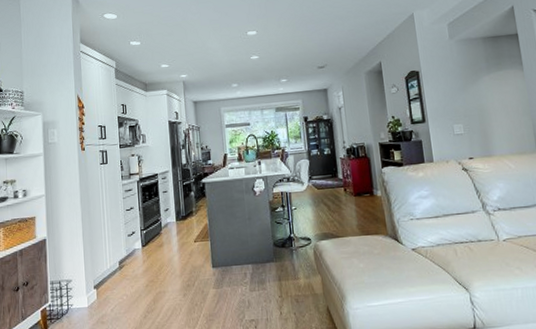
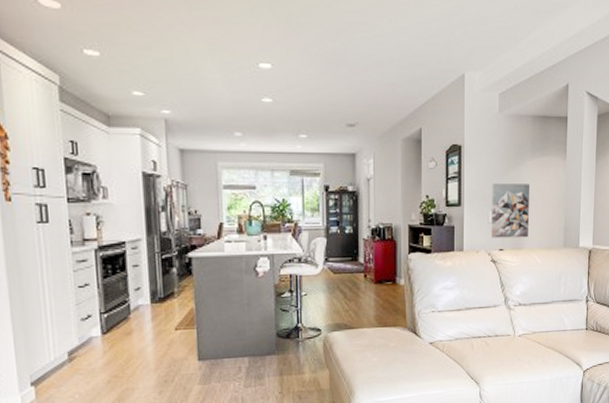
wall art: none [452,96,497,149] -> present [491,184,529,238]

